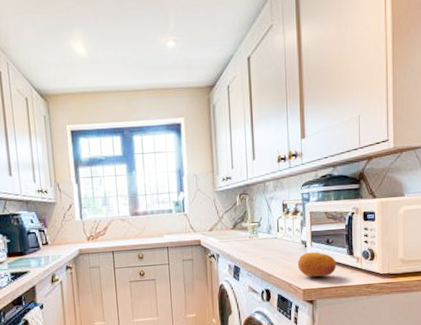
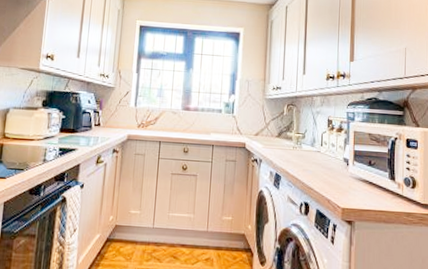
fruit: present [297,252,337,277] -> none [338,171,378,198]

